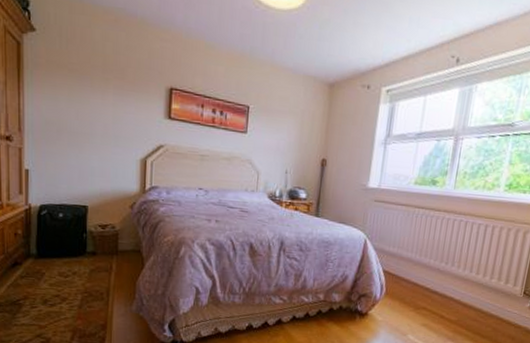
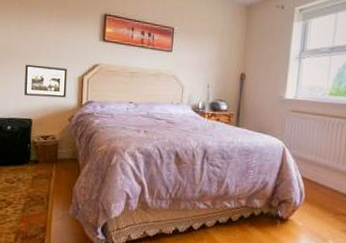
picture frame: none [78,143,128,183] -> present [24,64,67,98]

